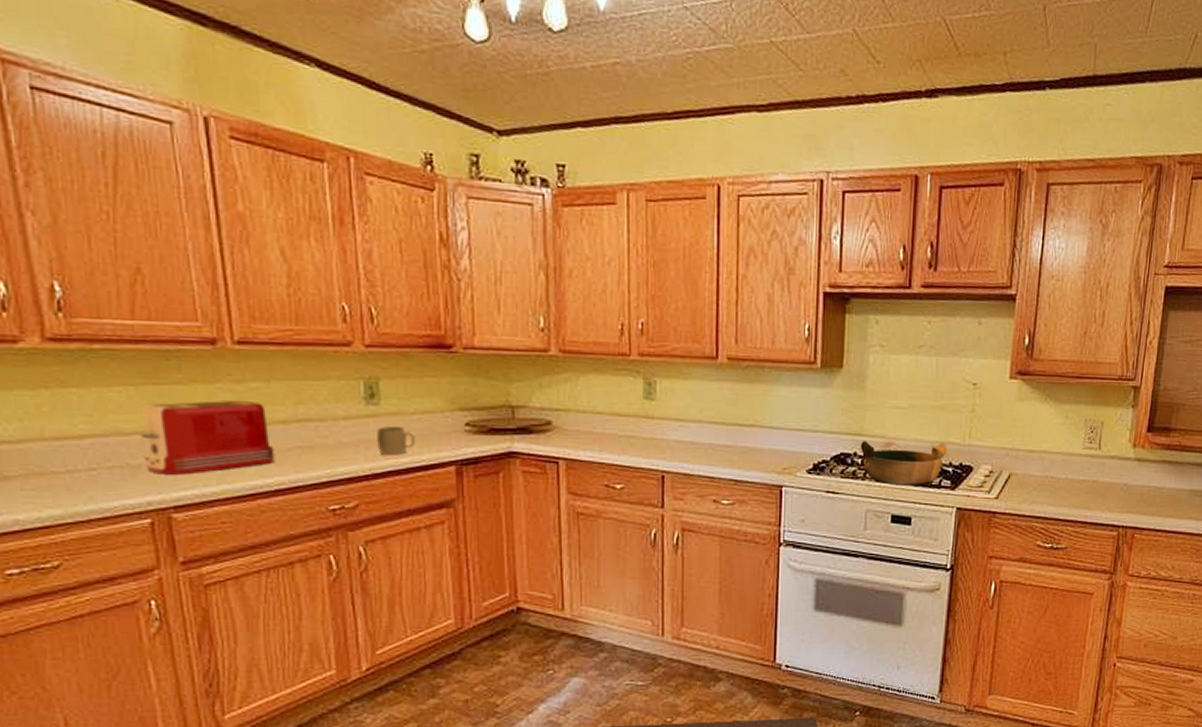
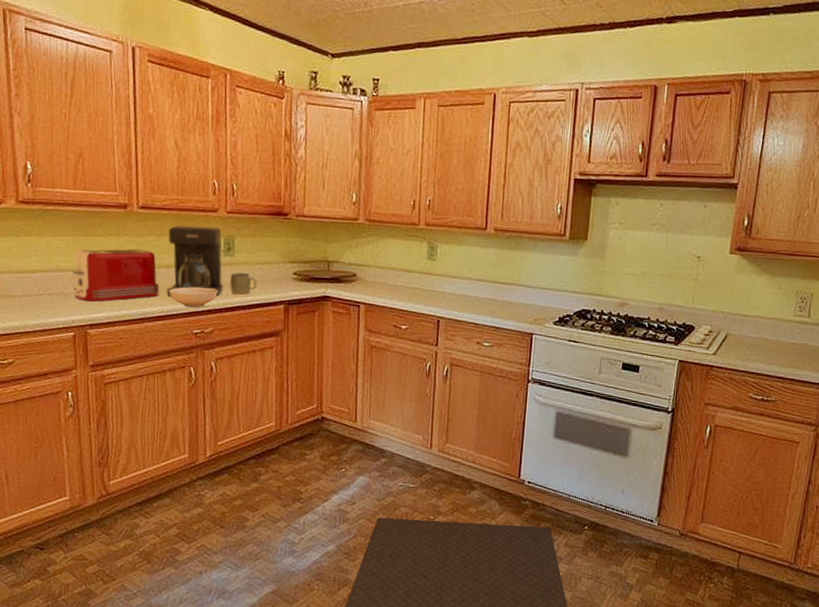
coffee maker: none [282,365,369,462] -> present [166,225,224,296]
bowl: none [289,447,361,476] -> present [169,286,218,307]
cooking pot: present [860,441,948,487] -> none [598,300,673,340]

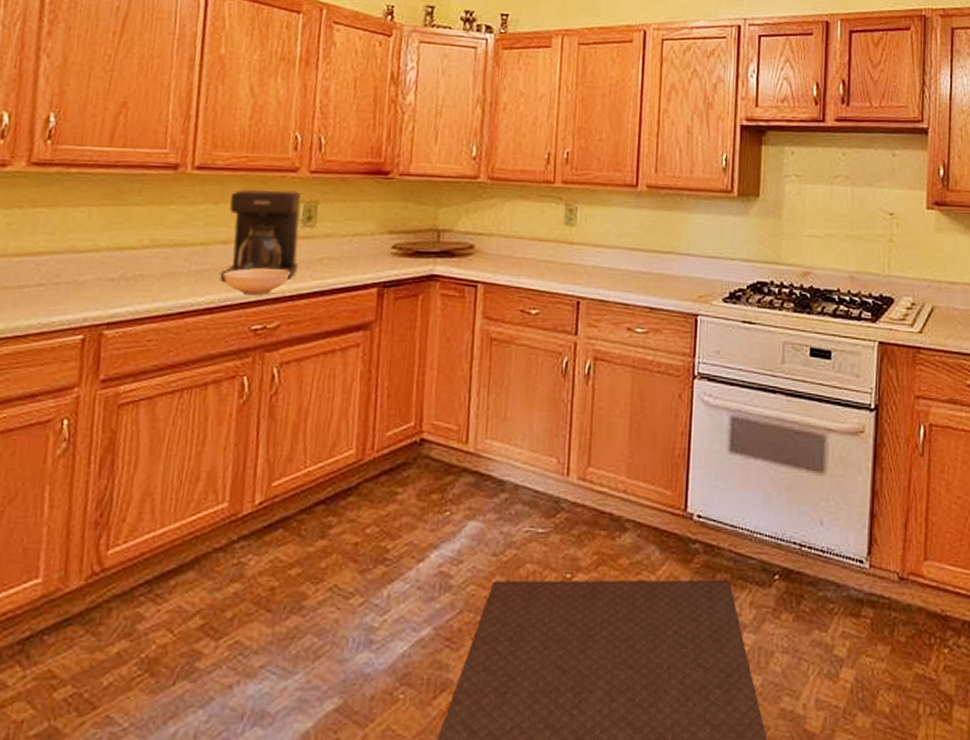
toaster: present [72,249,159,302] -> none [90,220,211,292]
mug: present [230,273,258,295] -> none [307,248,344,277]

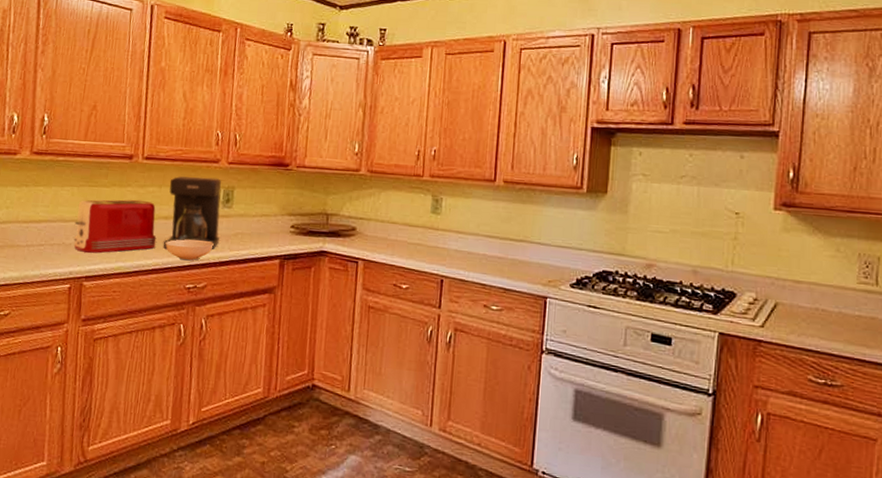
toaster: none [90,220,211,292] -> present [73,200,157,253]

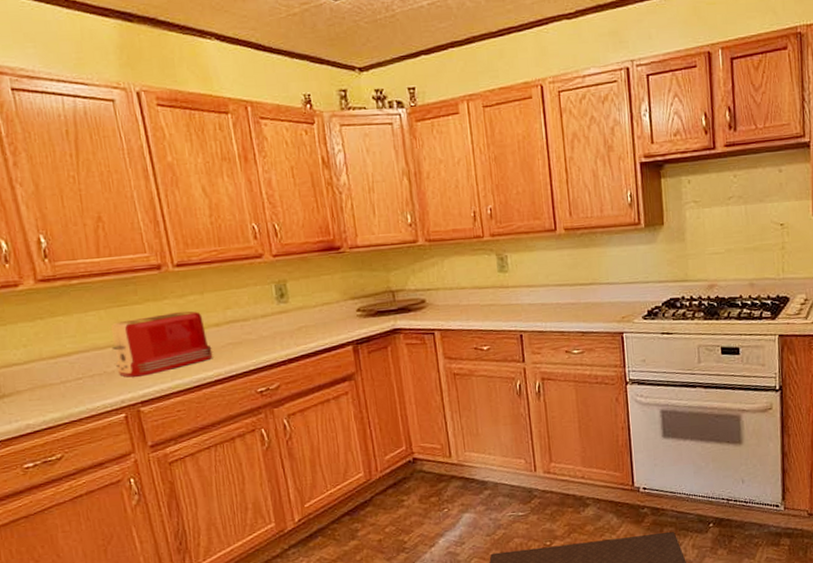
coffee maker: present [163,176,221,249] -> none [212,274,284,357]
bowl: present [165,239,214,261] -> none [223,340,278,365]

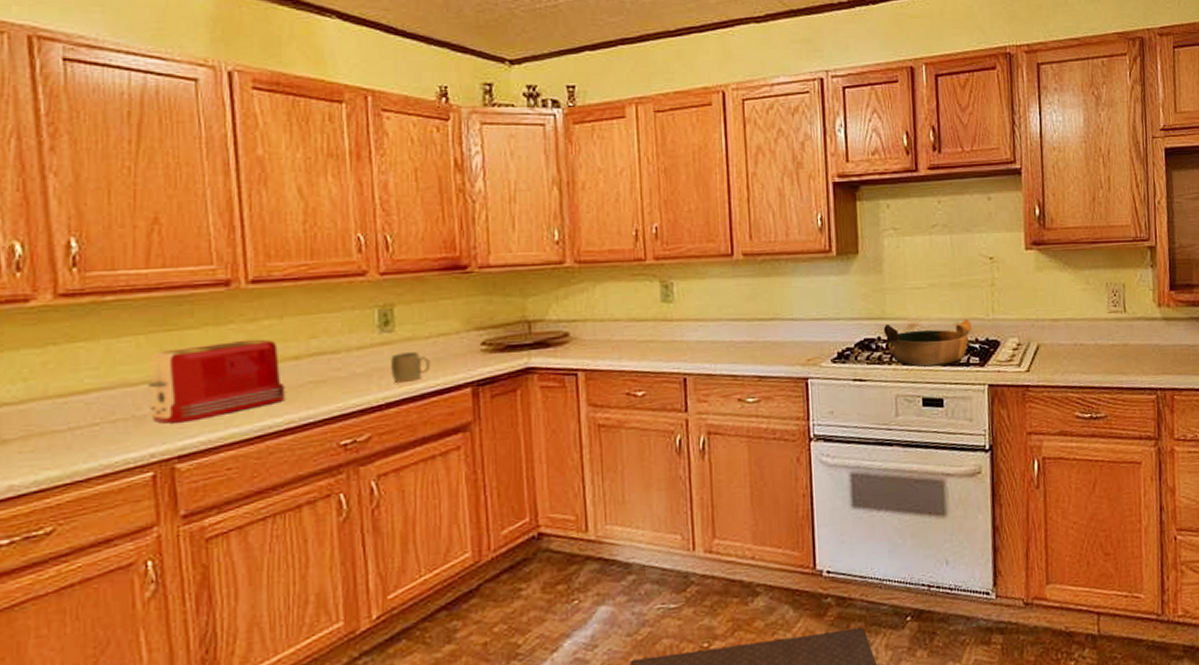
mug: none [288,318,320,344] -> present [391,352,431,384]
cooking pot: none [686,278,764,321] -> present [883,318,972,367]

